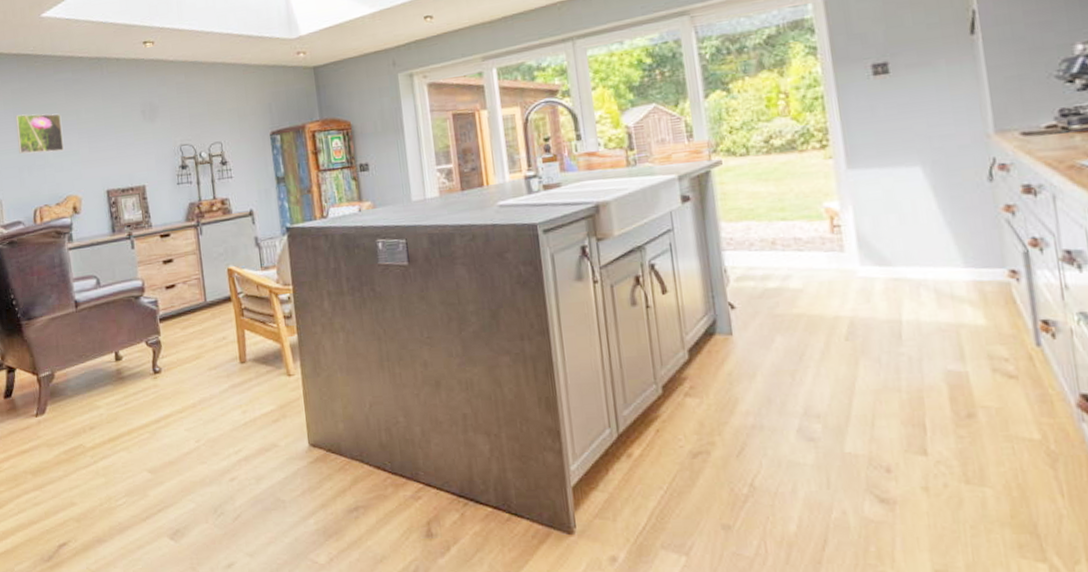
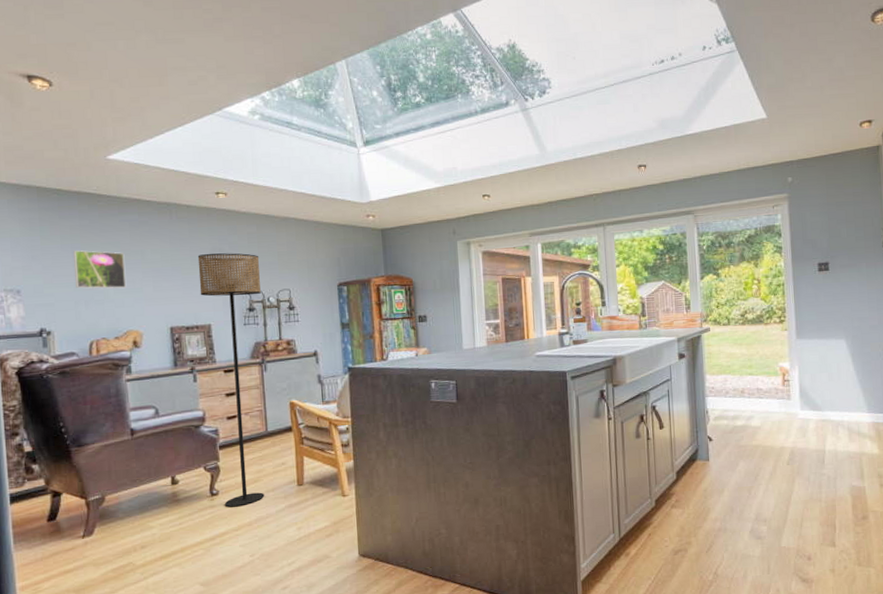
floor lamp: none [129,105,207,387] -> present [197,253,265,508]

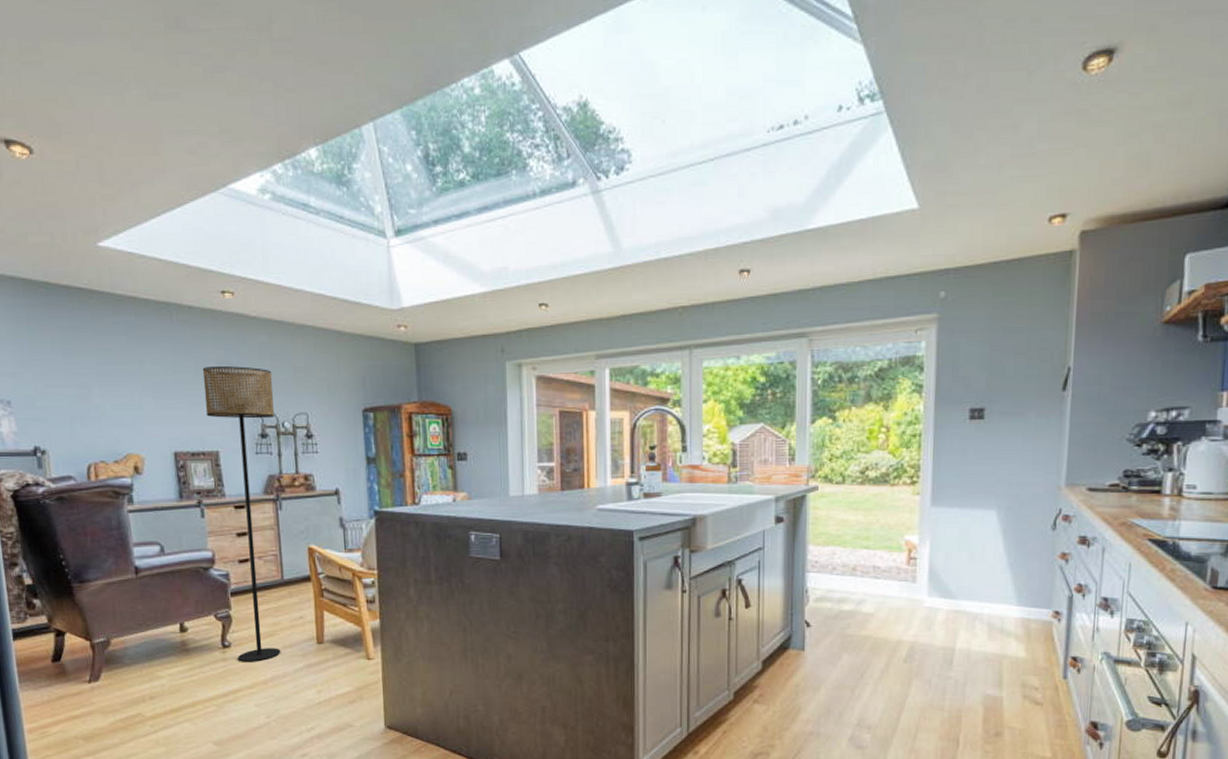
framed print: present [73,250,127,289] -> none [65,357,125,404]

